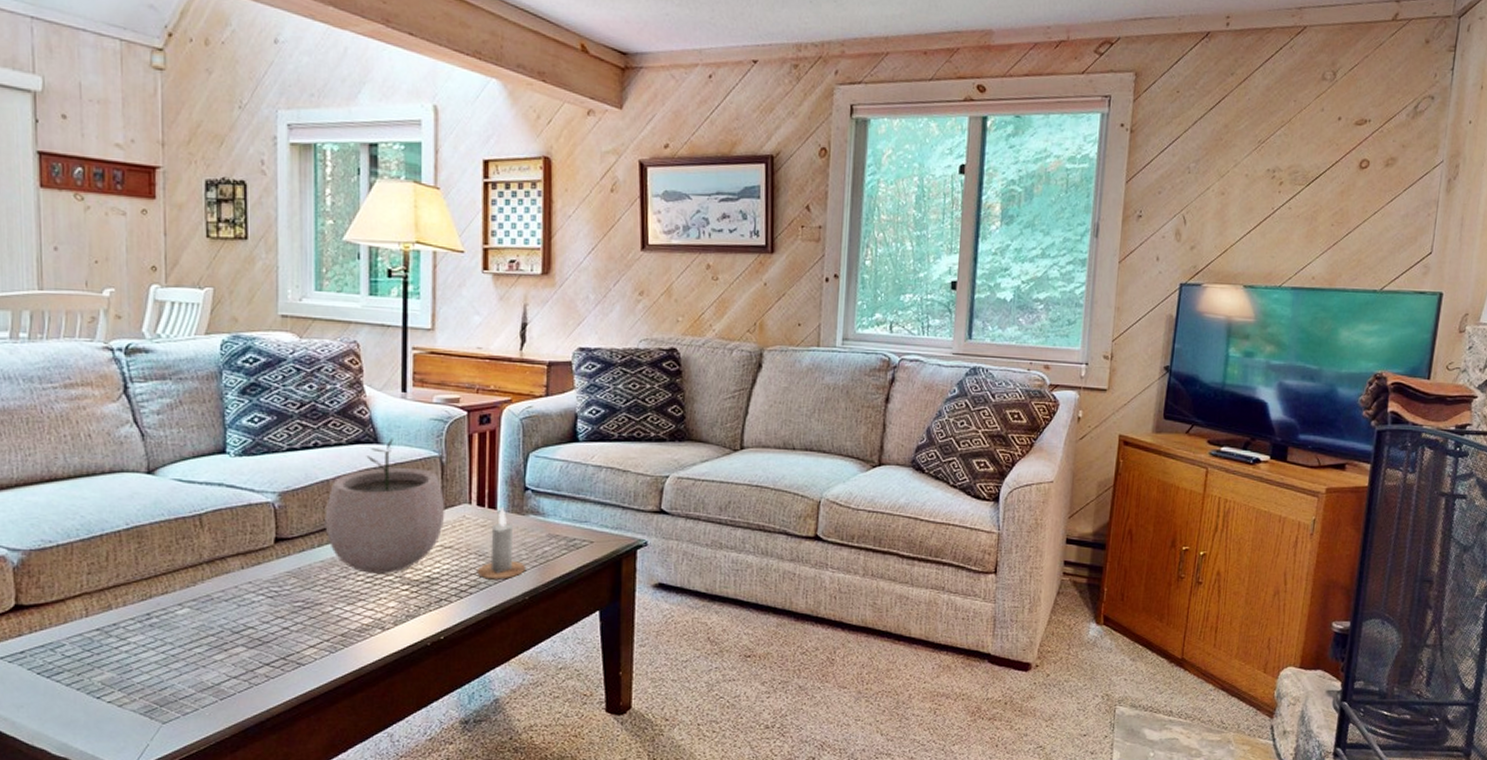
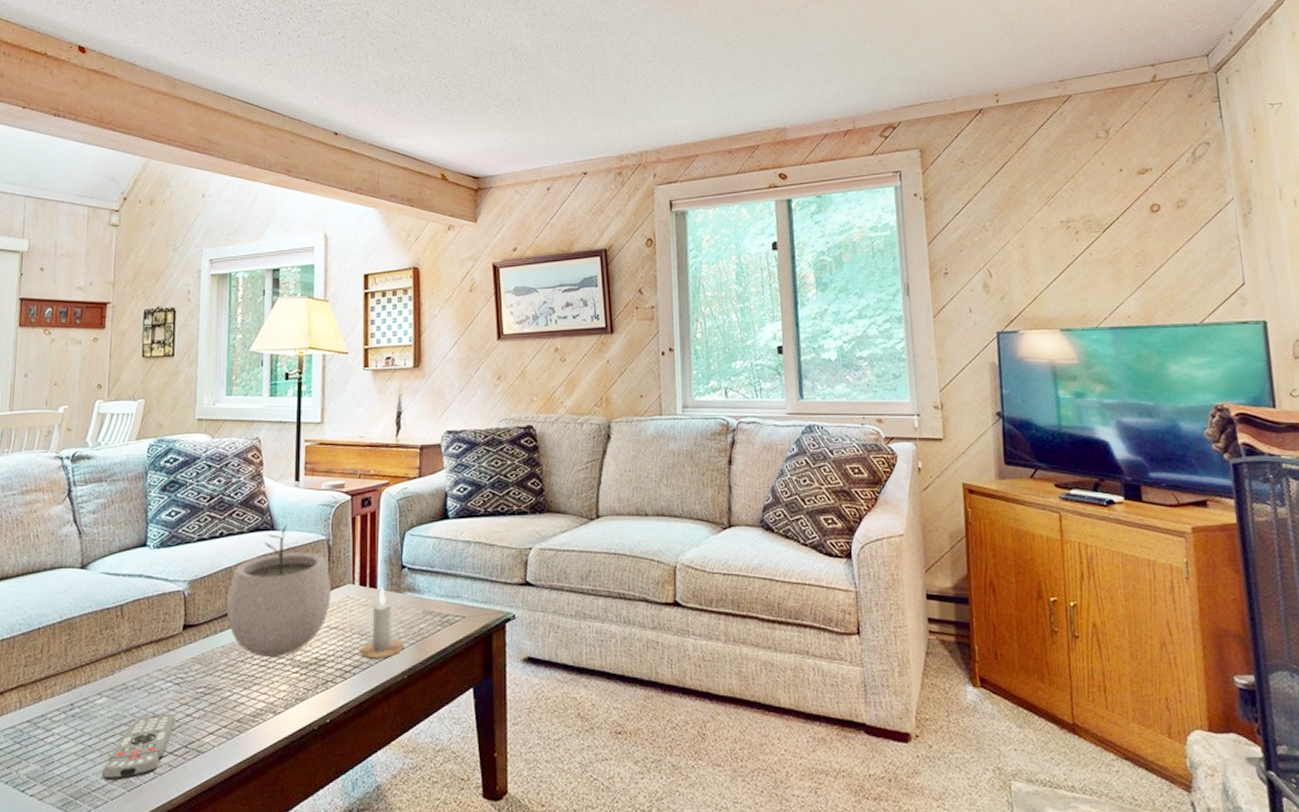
remote control: none [188,625,271,689] -> present [101,713,176,780]

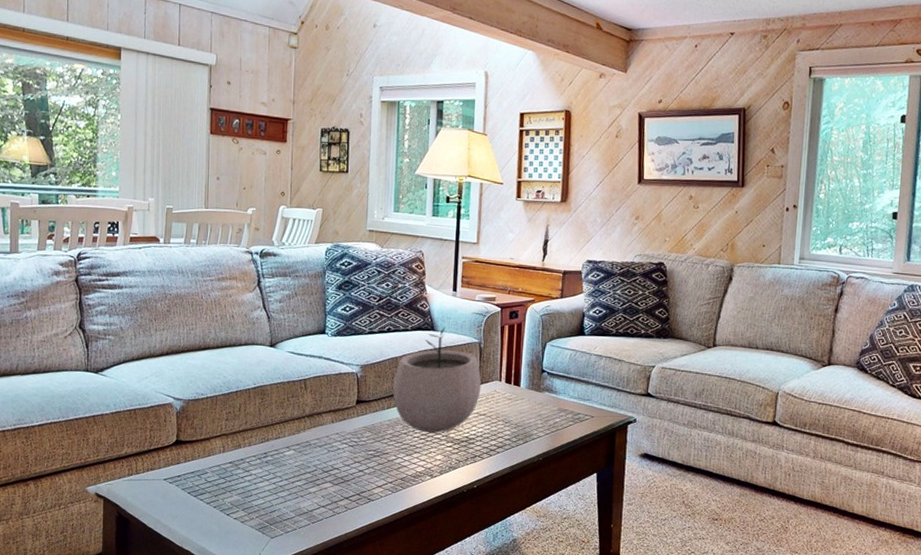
remote control: present [101,713,176,780] -> none [290,467,350,514]
candle: present [359,586,403,659] -> none [503,385,540,443]

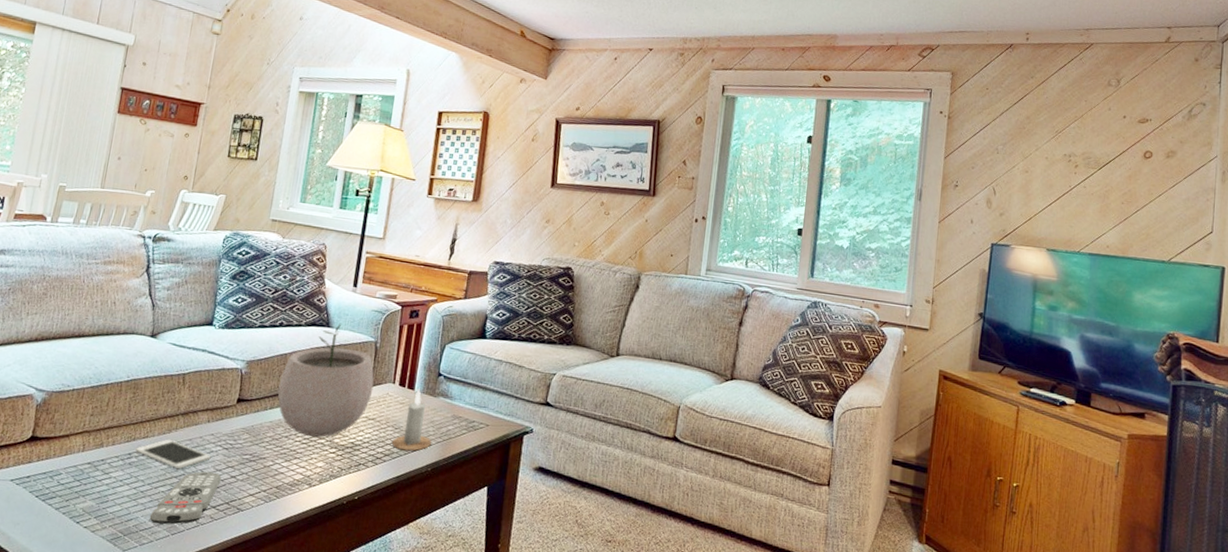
cell phone: none [270,439,339,466] -> present [135,439,211,470]
remote control: none [290,467,350,514] -> present [149,471,222,525]
candle: none [503,385,540,443] -> present [391,389,431,451]

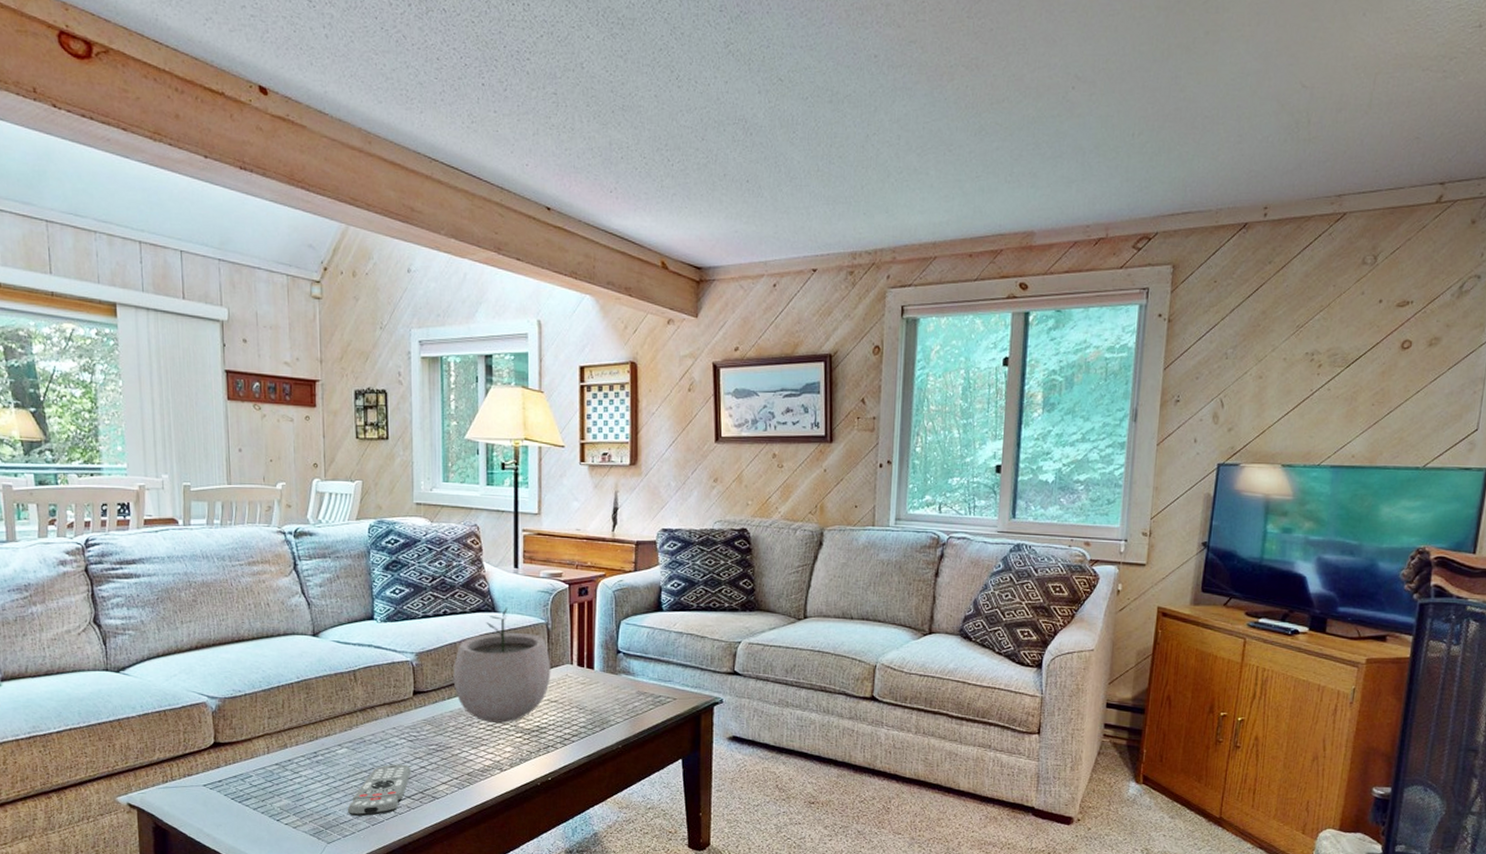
cell phone: present [135,439,211,470] -> none [320,735,397,764]
candle: present [391,389,431,451] -> none [578,668,618,730]

